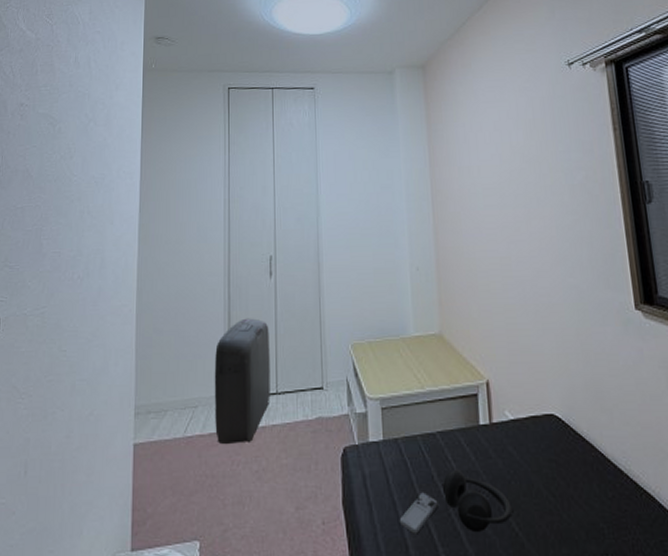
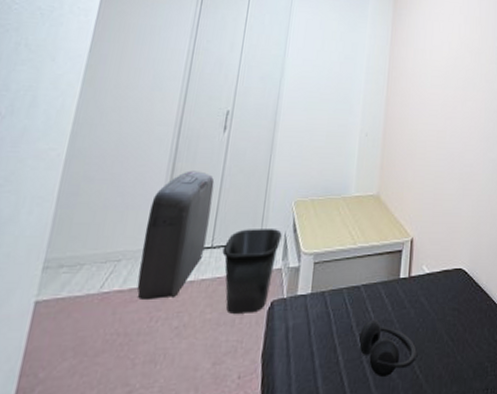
waste bin: none [287,374,344,459] -> present [222,229,282,314]
mobile phone: present [399,492,438,534] -> none [314,342,353,383]

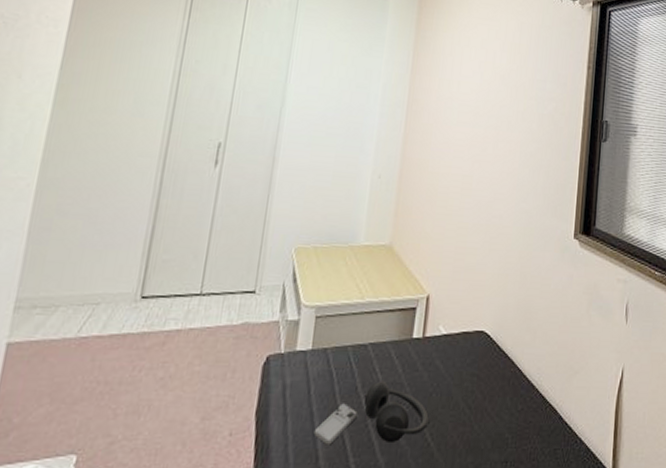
suitcase: present [137,170,215,299] -> none [118,208,204,347]
waste bin: present [222,229,282,314] -> none [212,276,280,367]
mobile phone: none [314,342,353,383] -> present [313,403,358,445]

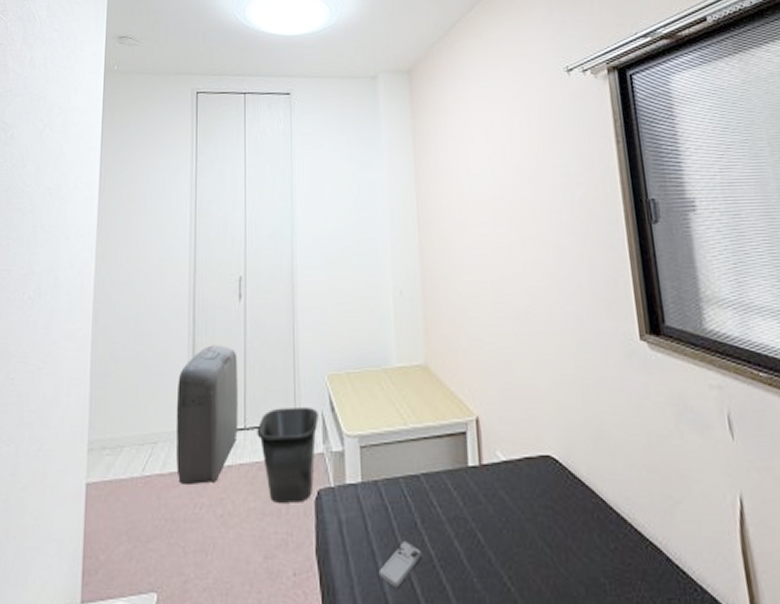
suitcase: none [118,208,204,347] -> present [175,345,238,484]
waste bin: none [212,276,280,367] -> present [257,408,319,503]
headphones: present [364,381,429,442] -> none [426,515,504,586]

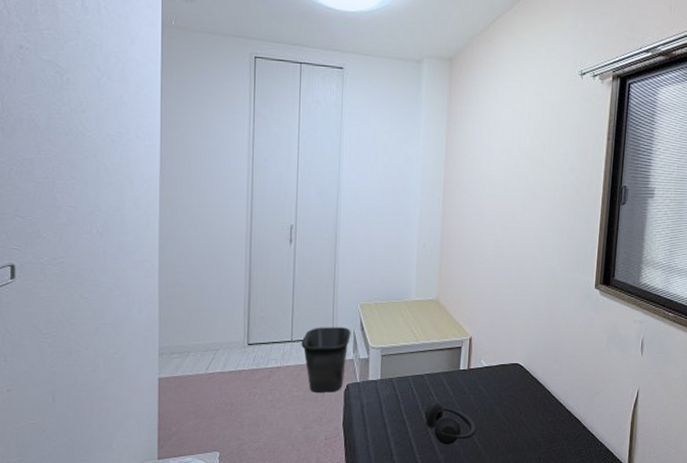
suitcase: present [175,345,238,484] -> none [234,278,287,380]
mobile phone: present [378,541,422,588] -> none [387,417,420,446]
headphones: none [426,515,504,586] -> present [424,401,476,444]

